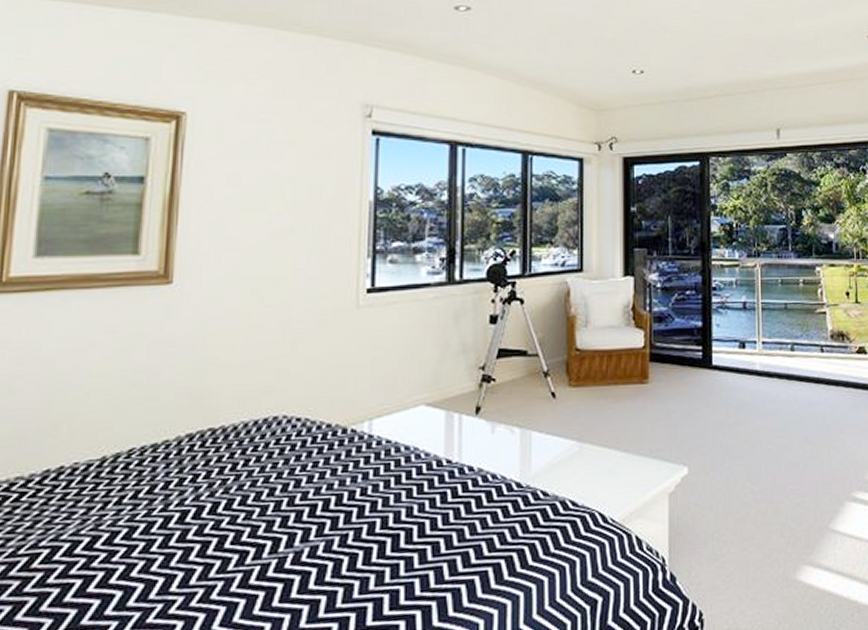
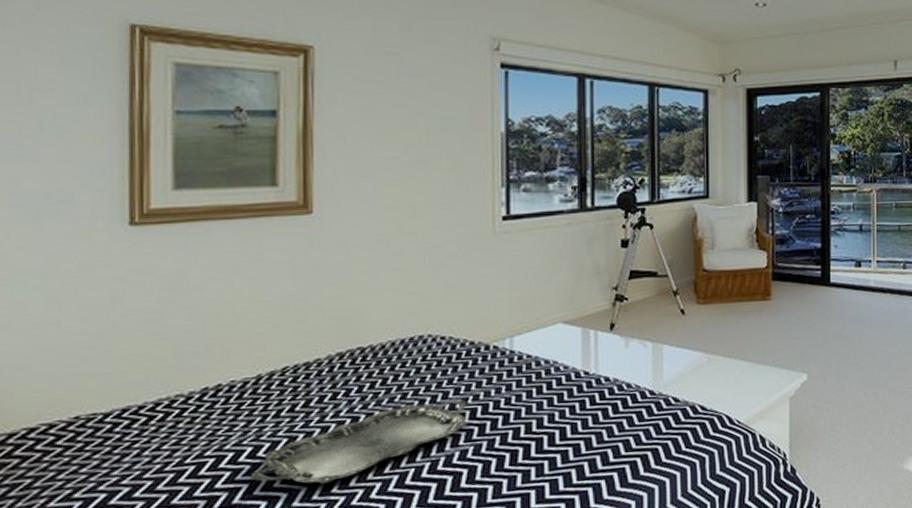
serving tray: none [85,488,321,581] -> present [251,399,468,484]

